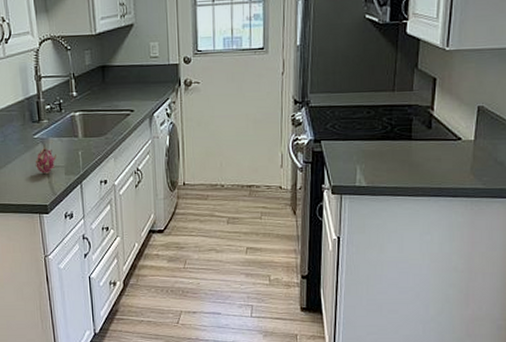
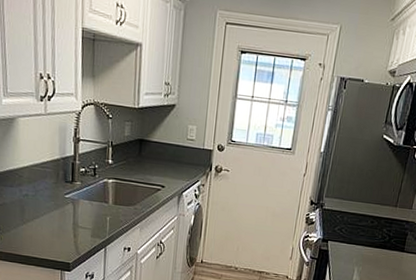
fruit: present [35,145,57,175] -> none [62,205,85,234]

